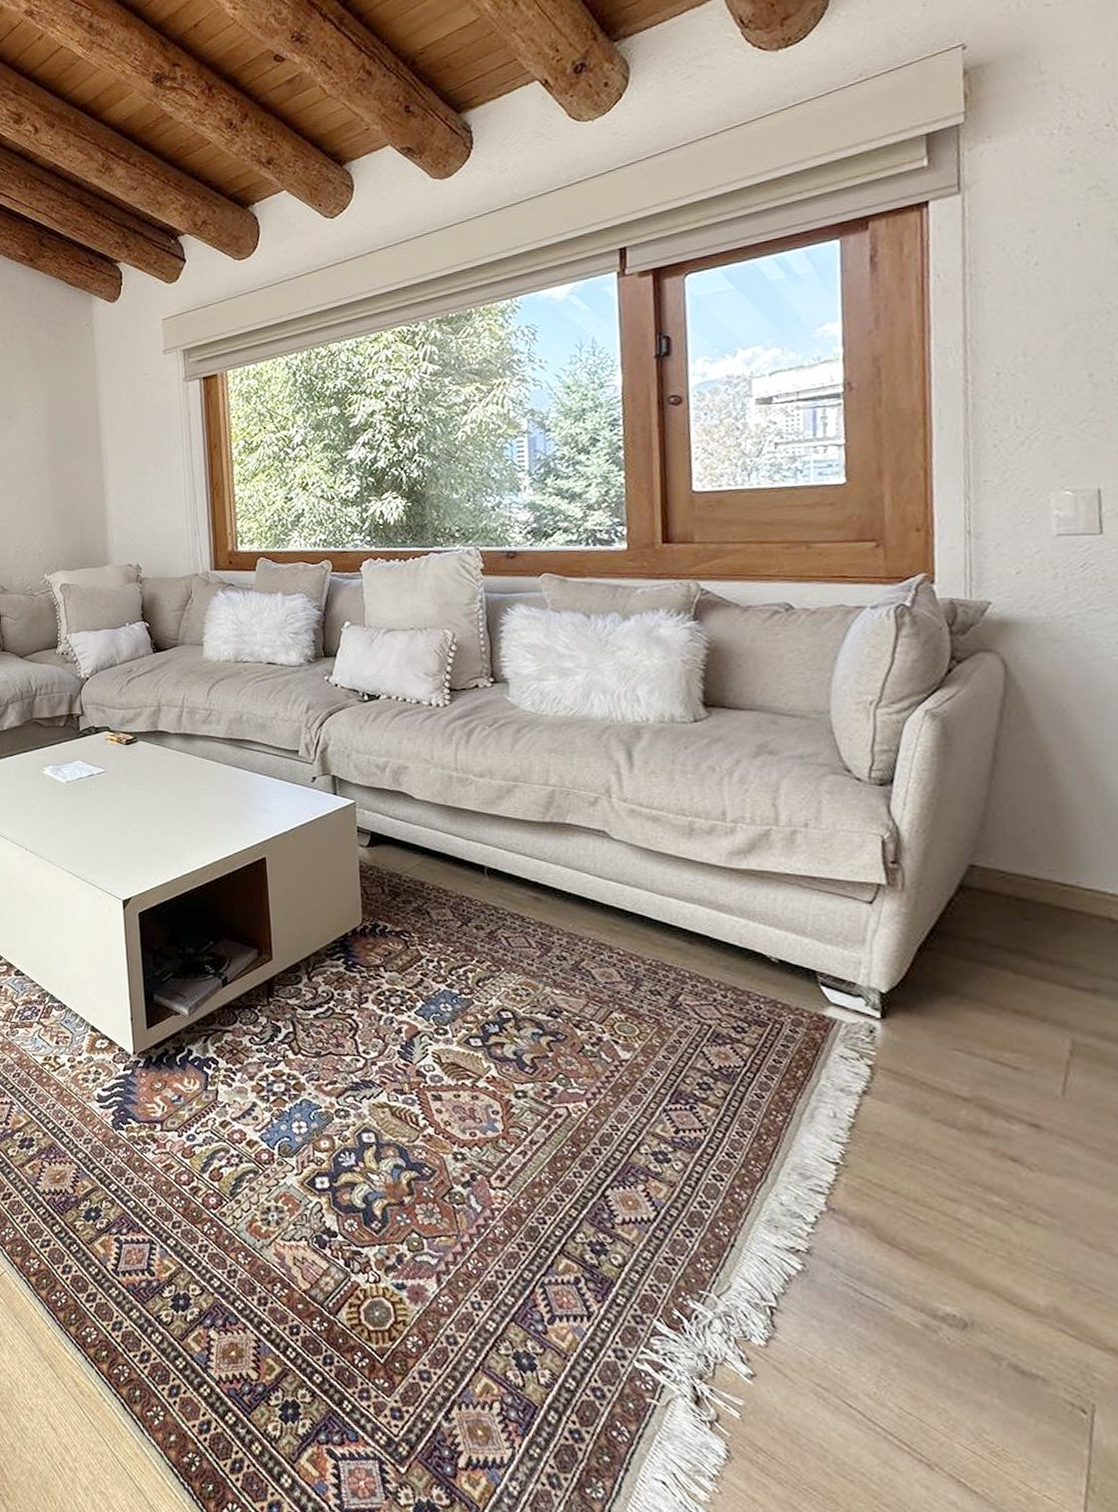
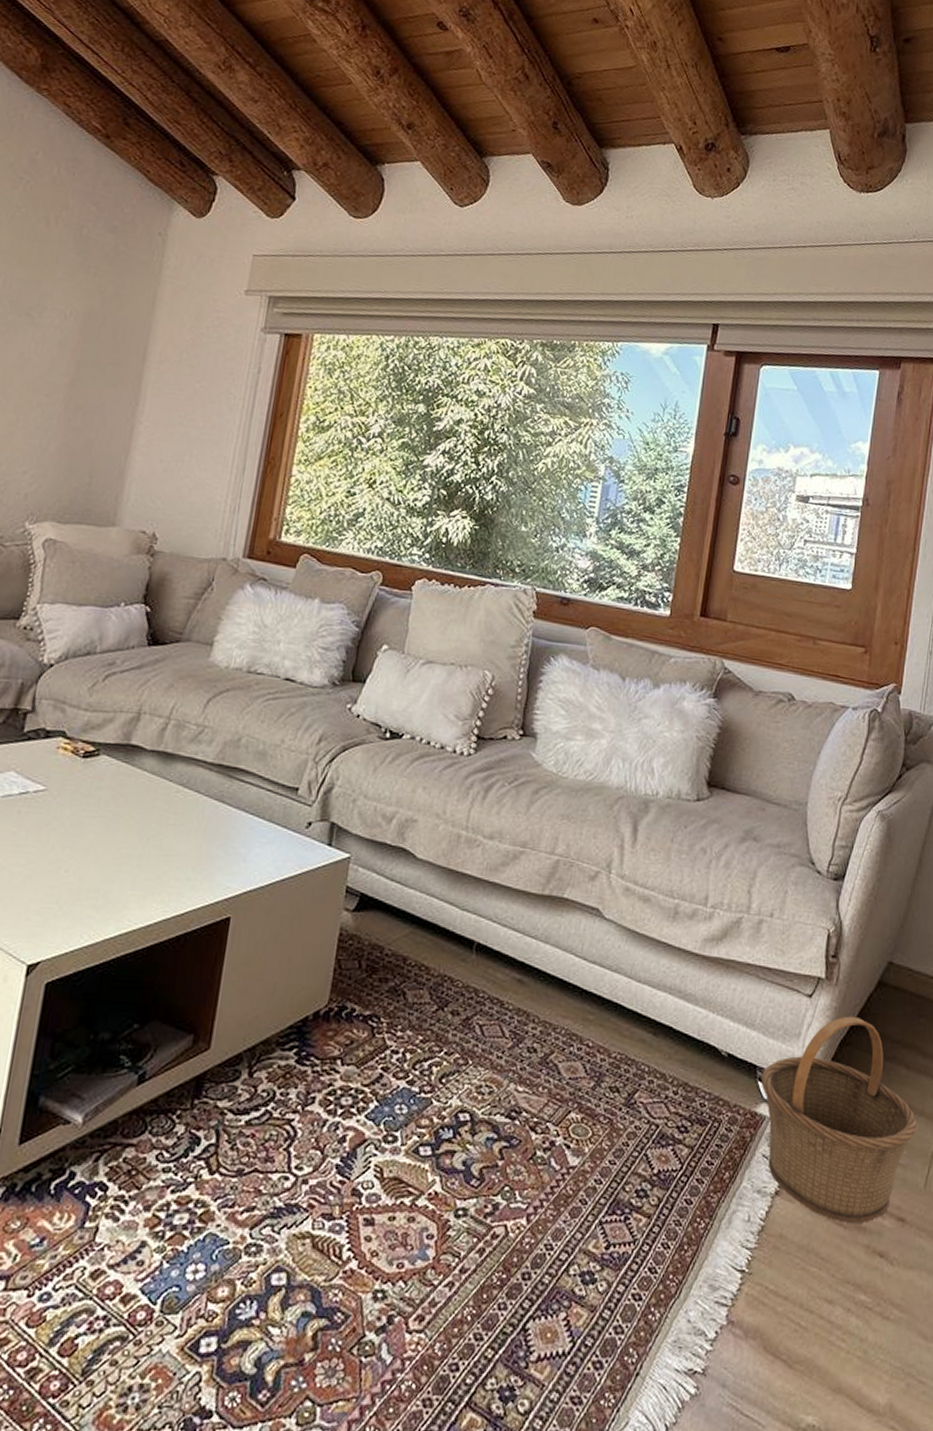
basket: none [824,921,1041,1127] -> present [761,1016,917,1223]

